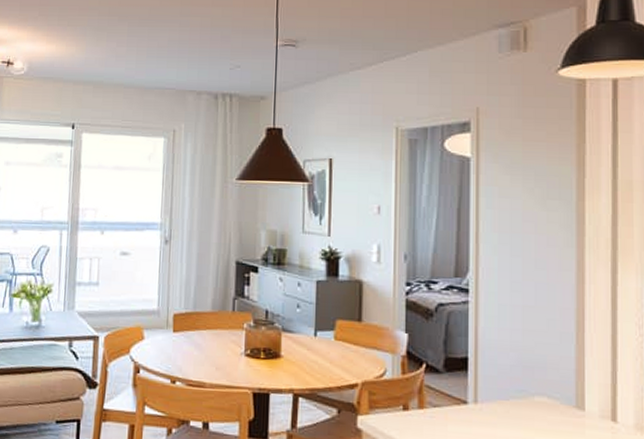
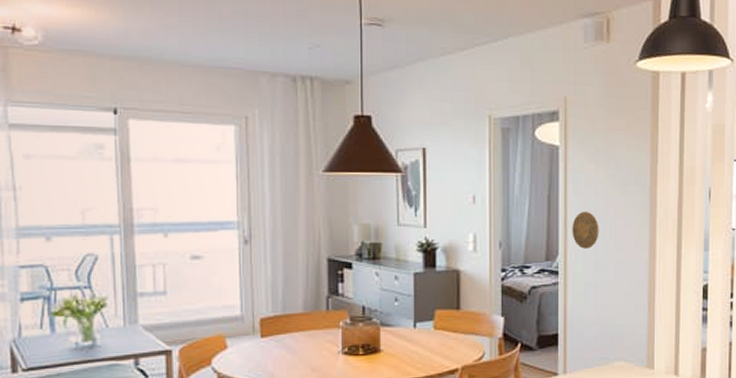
decorative plate: none [484,226,516,267] -> present [572,211,599,249]

